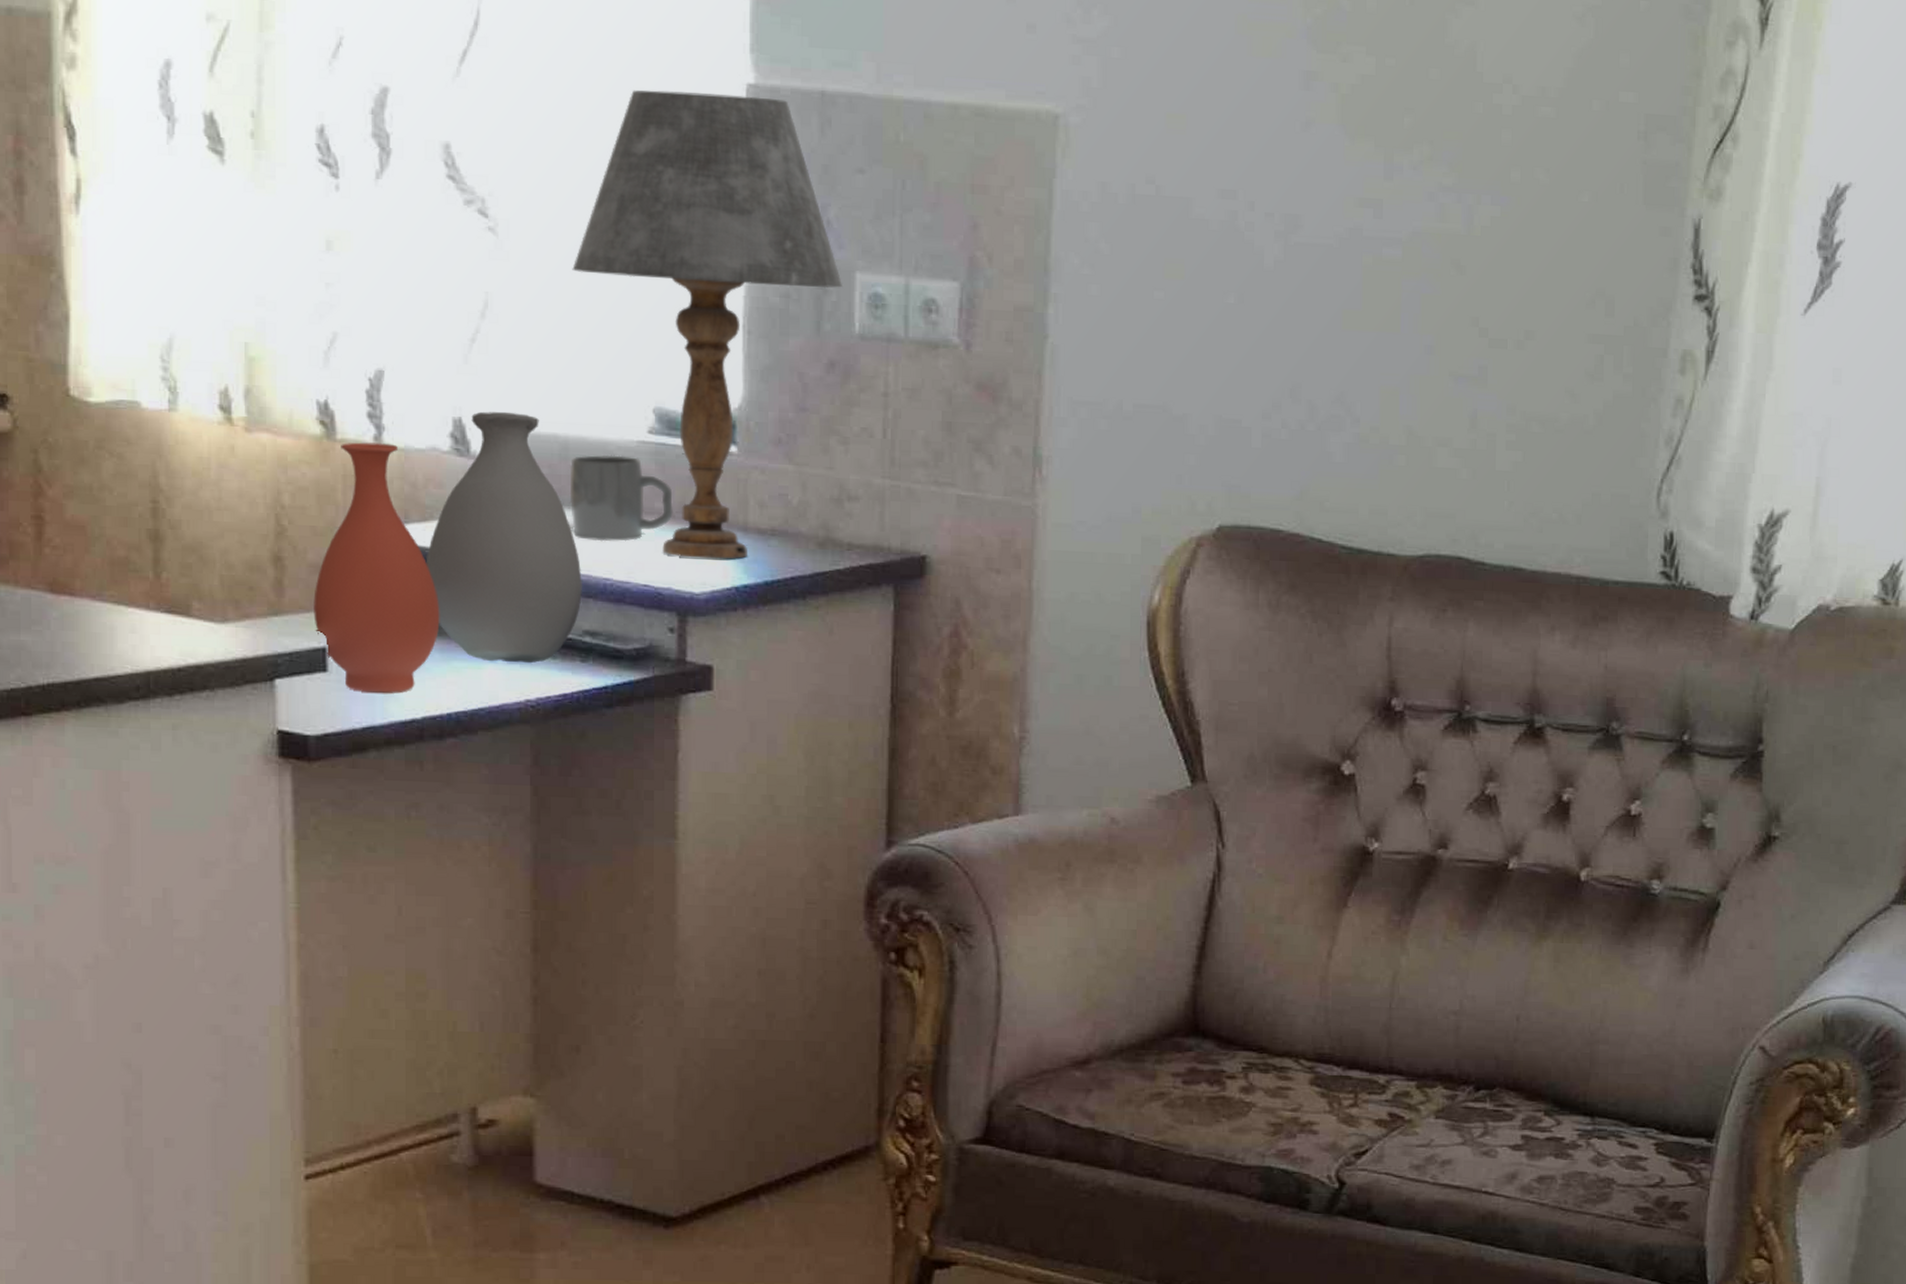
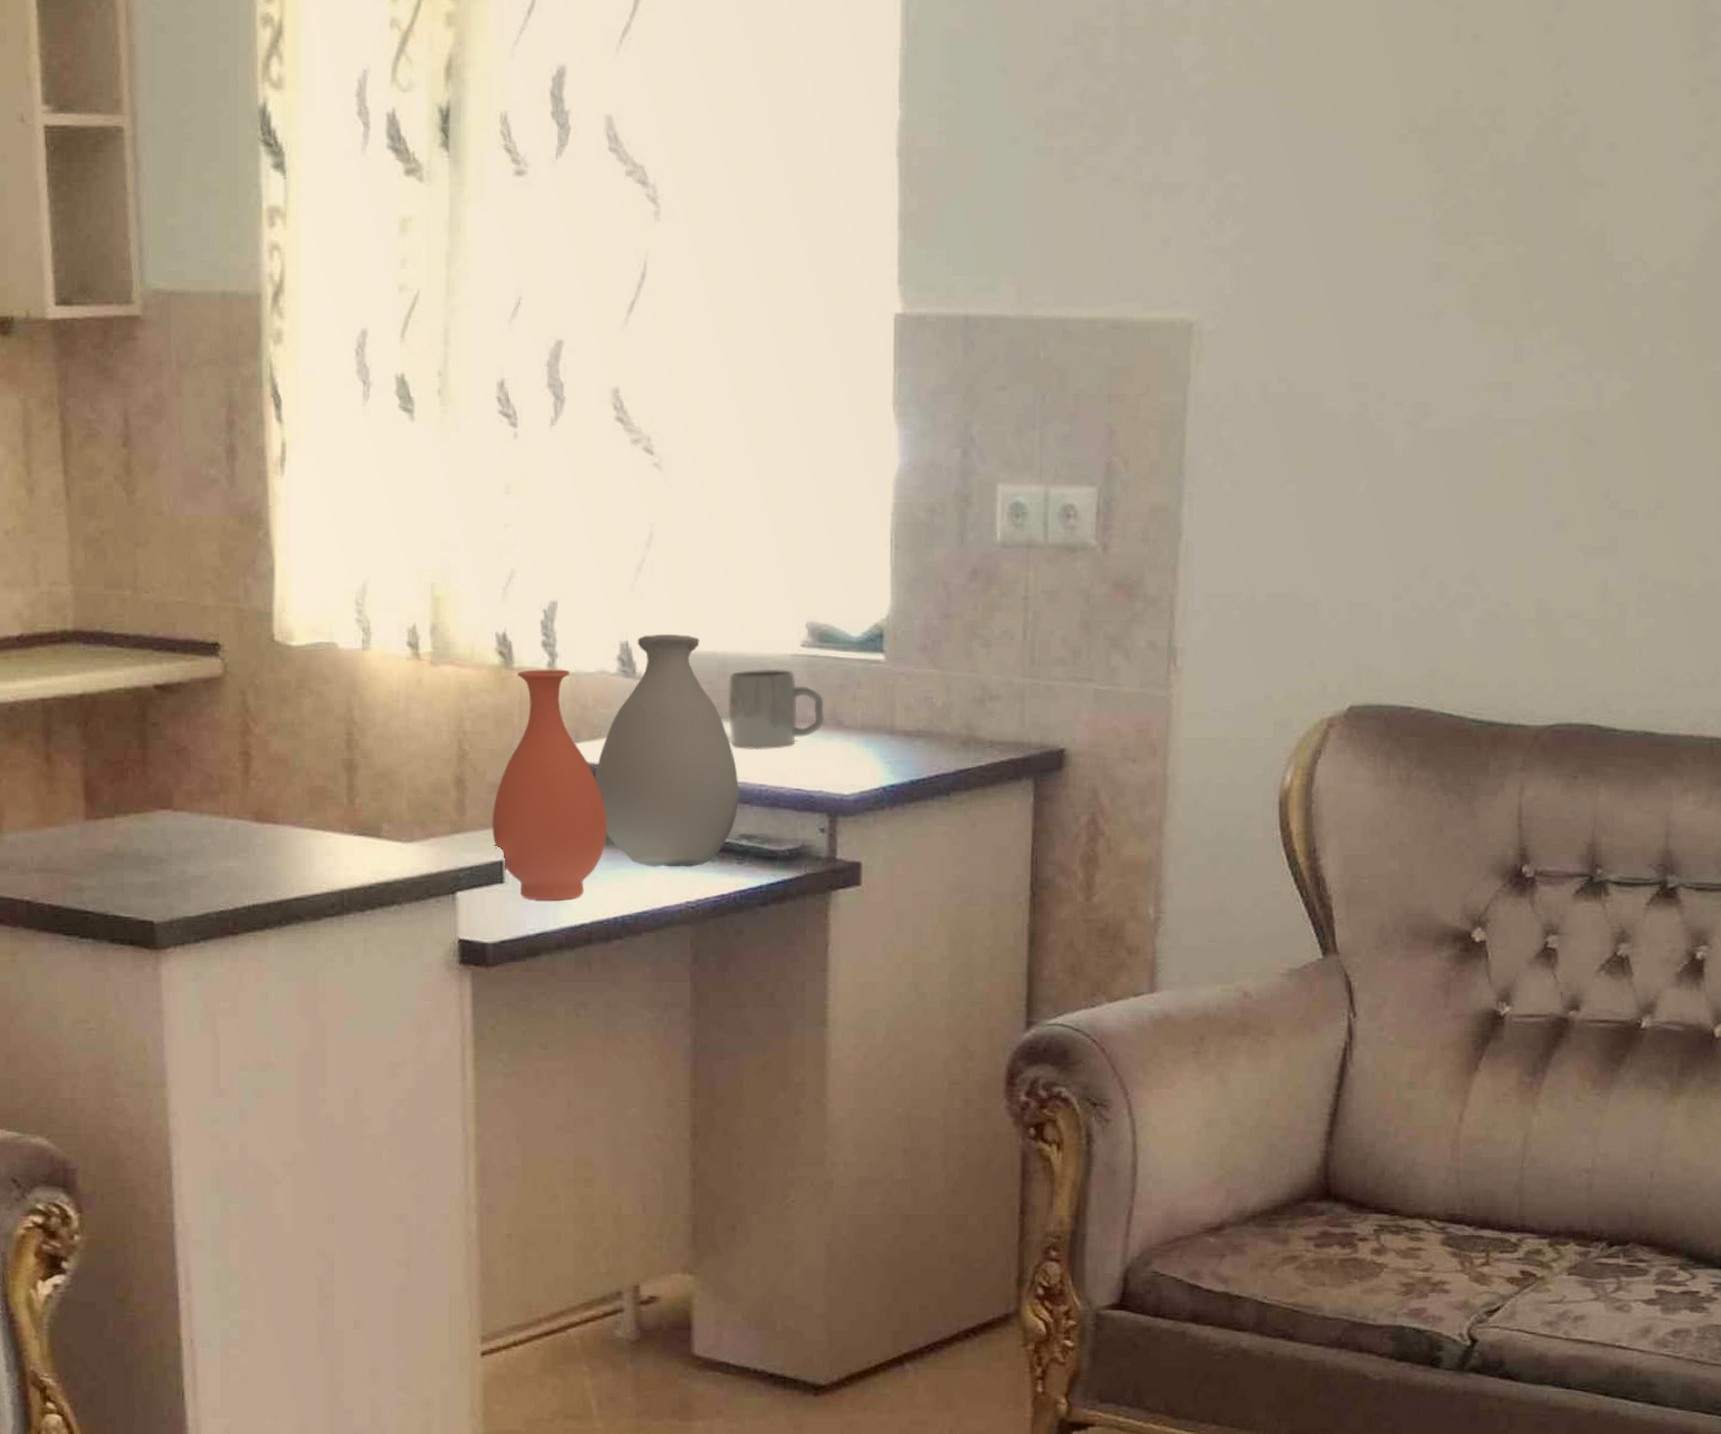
table lamp: present [572,90,842,559] -> none [731,325,985,761]

